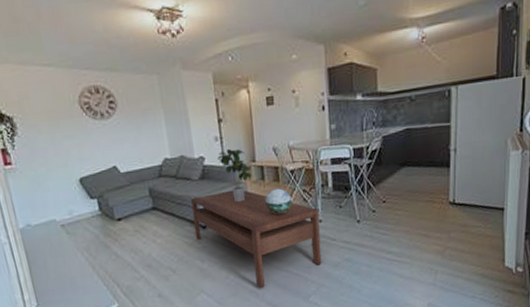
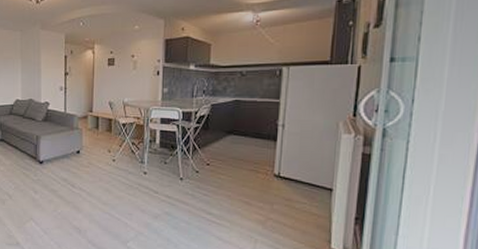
coffee table: present [190,190,322,288] -> none [32,134,145,225]
potted plant: present [217,148,252,202] -> none [60,98,87,145]
decorative sphere: present [265,188,293,215] -> none [97,138,122,162]

